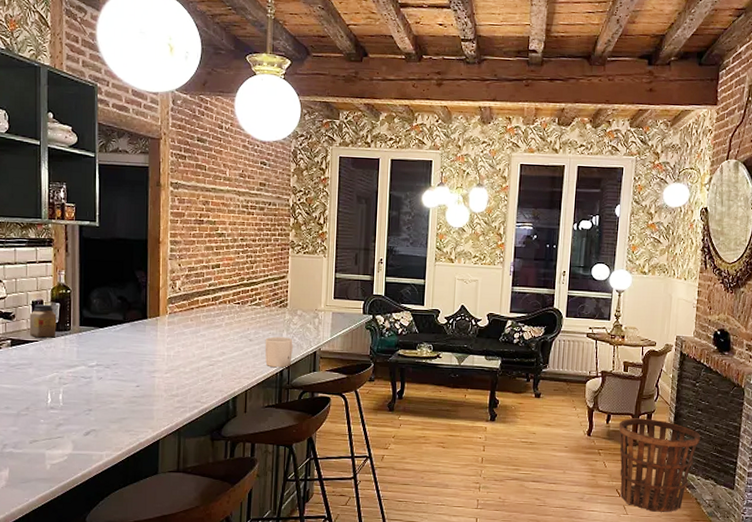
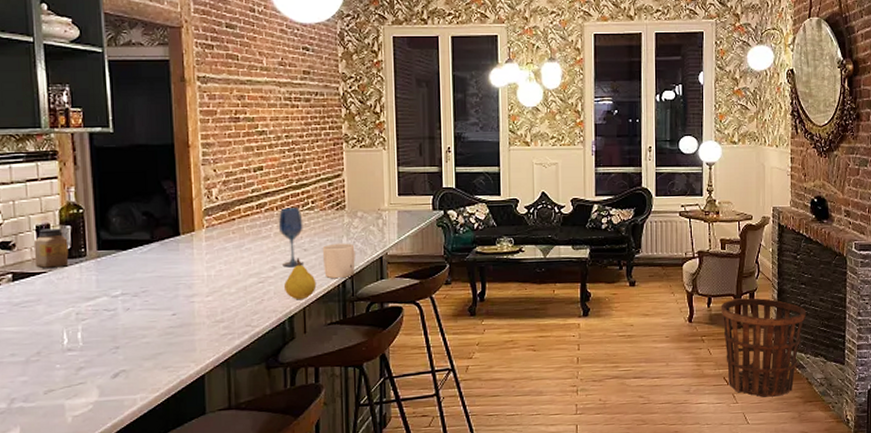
wineglass: none [229,302,251,355] -> present [278,207,303,268]
fruit: none [230,347,258,383] -> present [283,258,317,299]

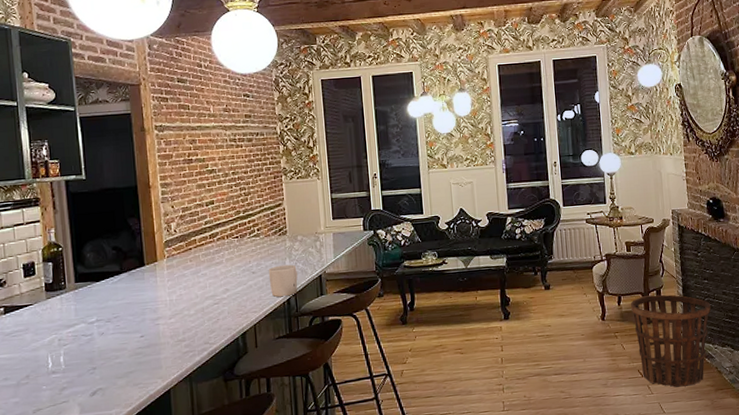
jar: present [33,228,69,269] -> none [21,265,51,302]
wineglass: present [278,207,303,268] -> none [229,235,252,289]
fruit: present [283,258,317,299] -> none [236,280,265,317]

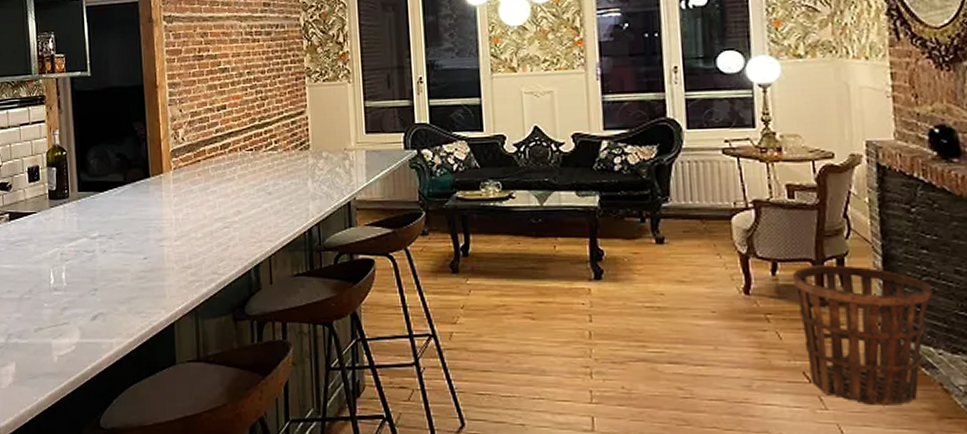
mug: present [268,264,298,297] -> none [286,186,322,226]

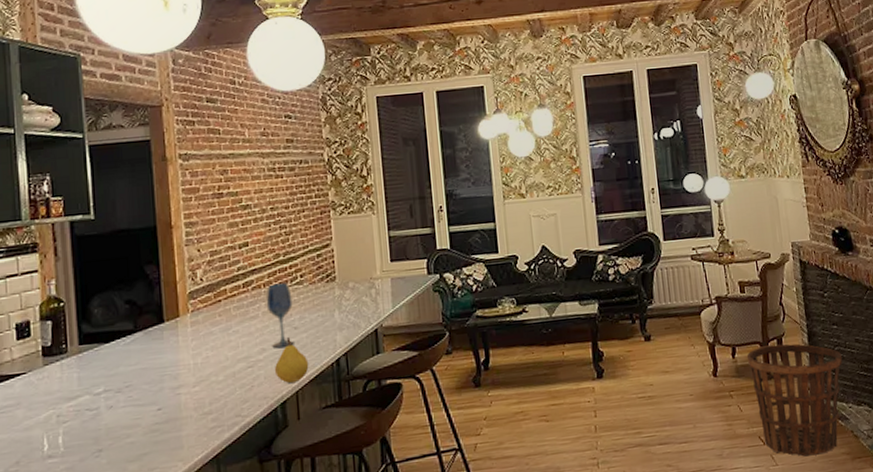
wineglass: none [242,148,268,212] -> present [266,283,294,349]
fruit: none [248,202,282,247] -> present [274,337,309,383]

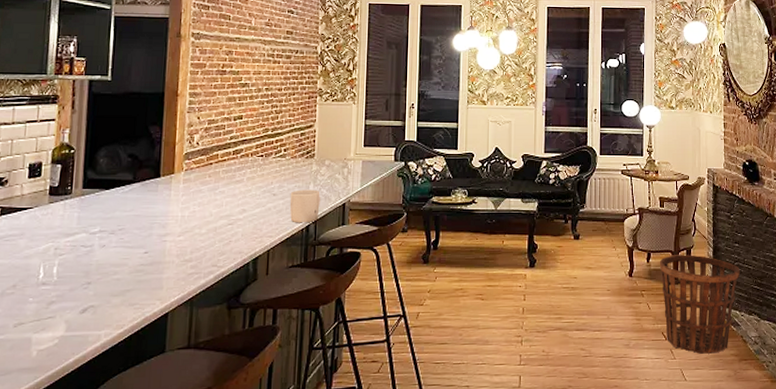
wineglass: present [266,283,294,349] -> none [251,155,275,211]
fruit: present [274,337,309,383] -> none [251,202,282,242]
mug: none [313,317,349,358] -> present [289,189,320,223]

